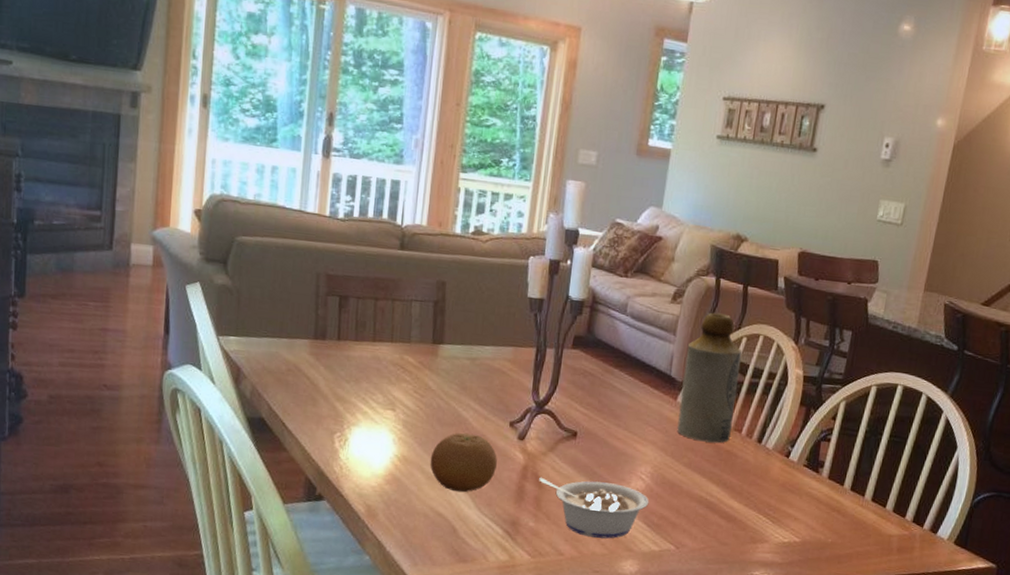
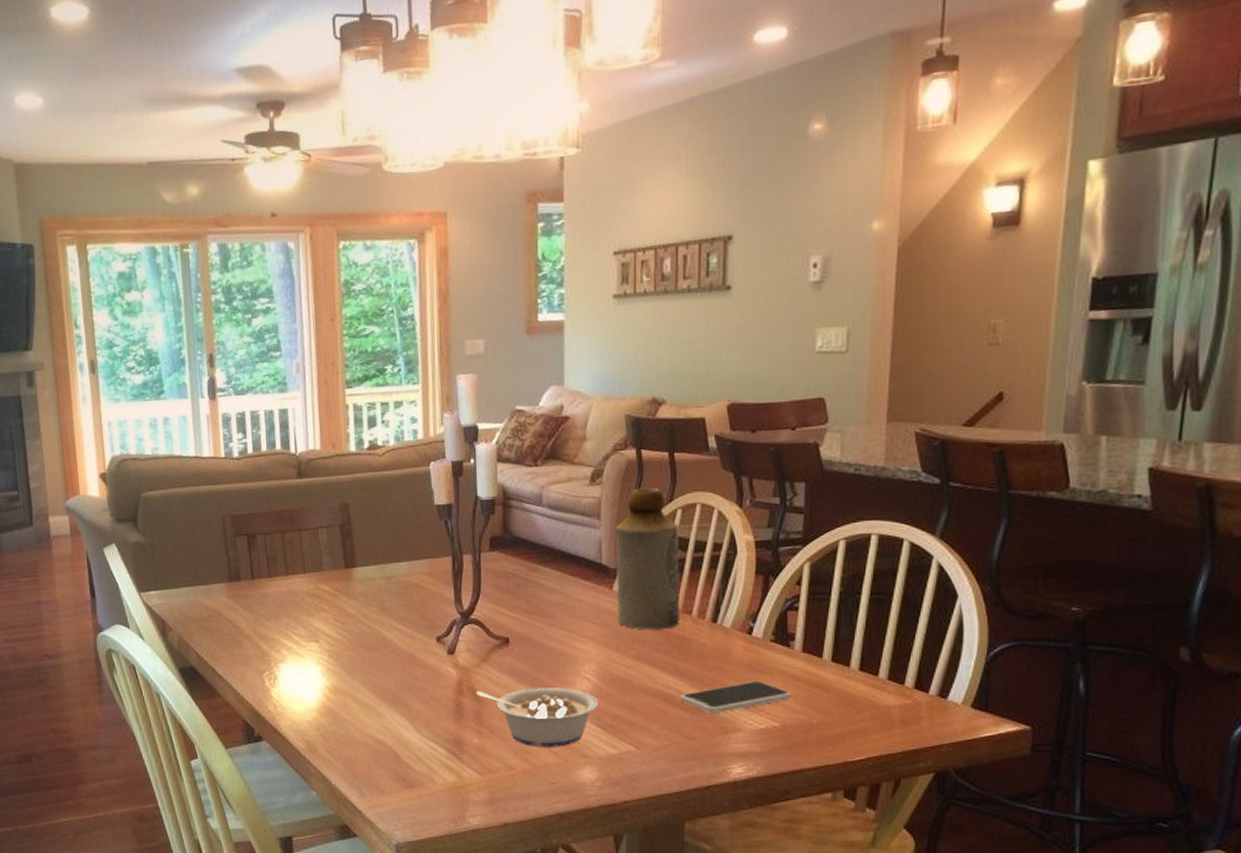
fruit: present [430,432,497,493] -> none [361,655,430,717]
smartphone: none [720,499,814,524] -> present [680,680,791,713]

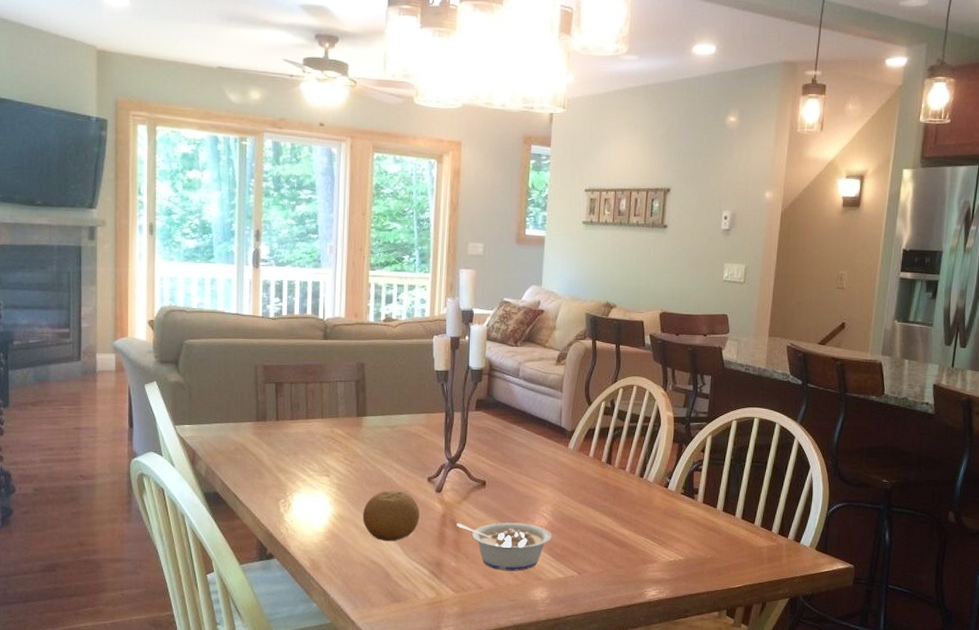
fruit: none [361,655,430,717] -> present [362,490,419,542]
bottle: present [615,487,681,630] -> none [570,370,620,481]
smartphone: present [680,680,791,713] -> none [613,523,693,548]

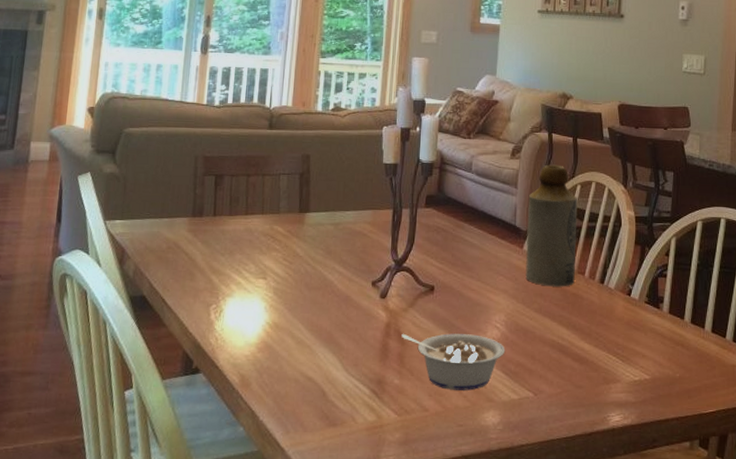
fruit: present [362,490,419,542] -> none [299,295,362,355]
bottle: none [570,370,620,481] -> present [525,164,578,287]

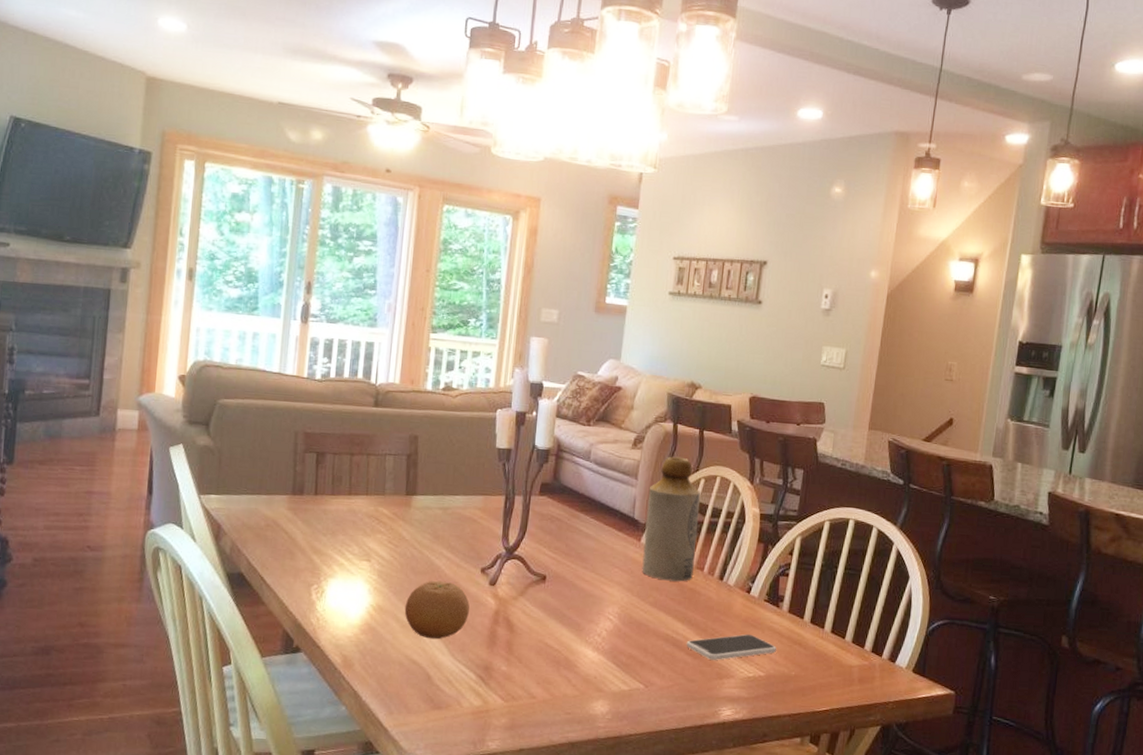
fruit: none [299,295,362,355] -> present [404,580,470,640]
legume: present [401,333,506,391] -> none [510,621,618,680]
smartphone: none [572,336,660,365] -> present [686,634,776,660]

